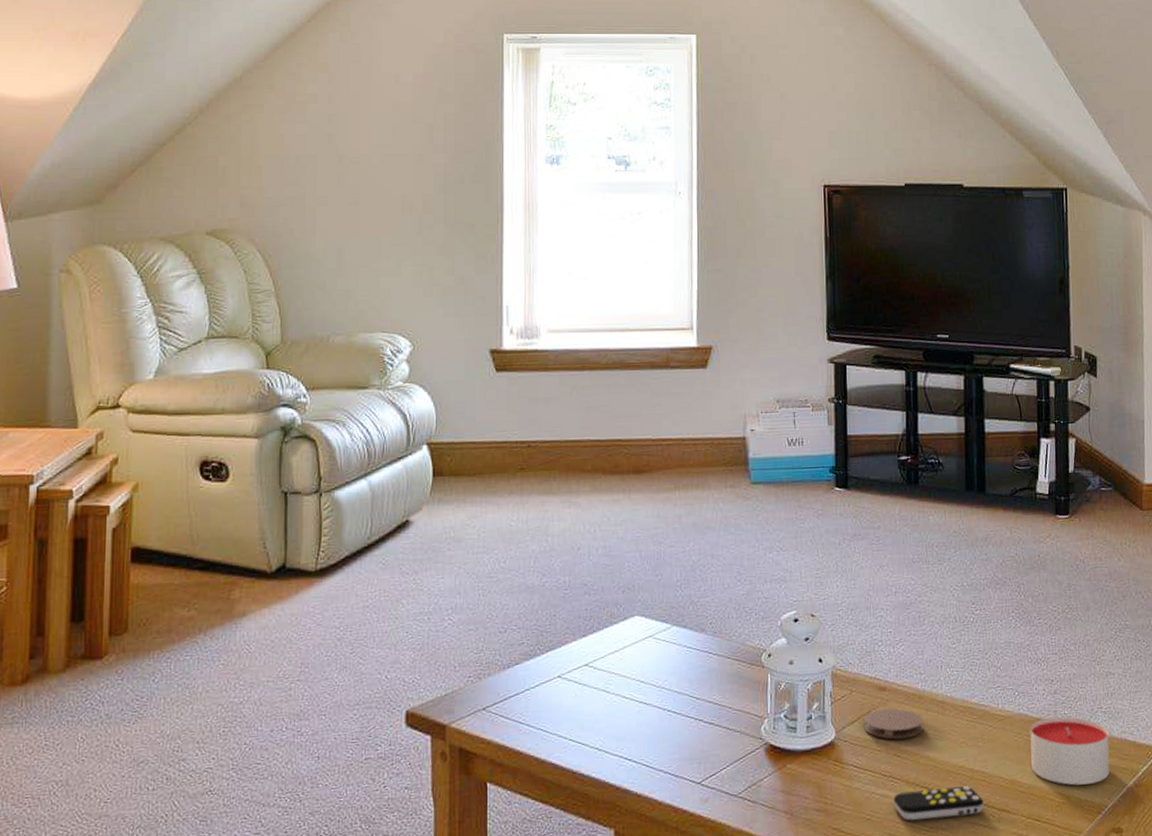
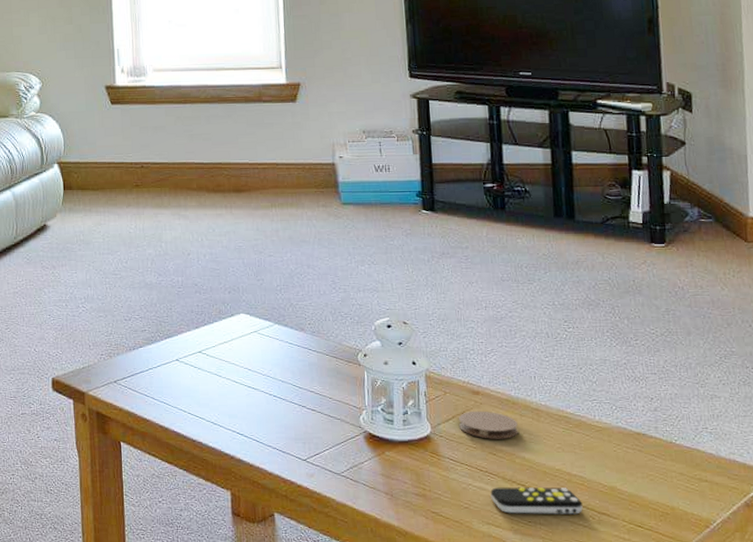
candle: present [1030,716,1110,786] -> none [629,432,717,499]

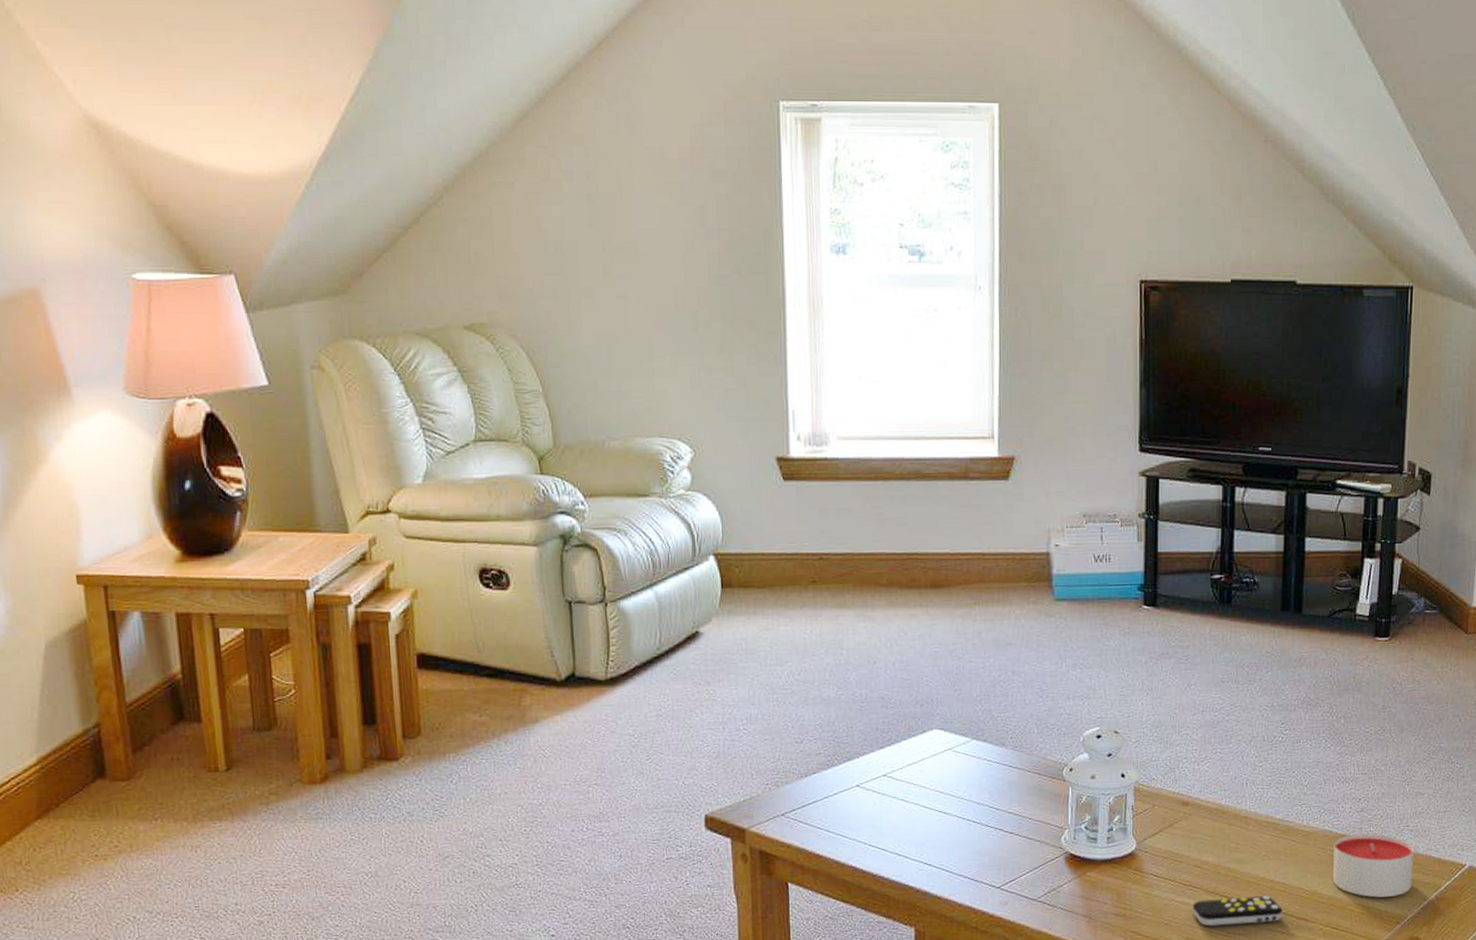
coaster: present [458,411,518,439] -> none [1165,822,1225,852]
candle: none [629,432,717,499] -> present [1333,833,1413,898]

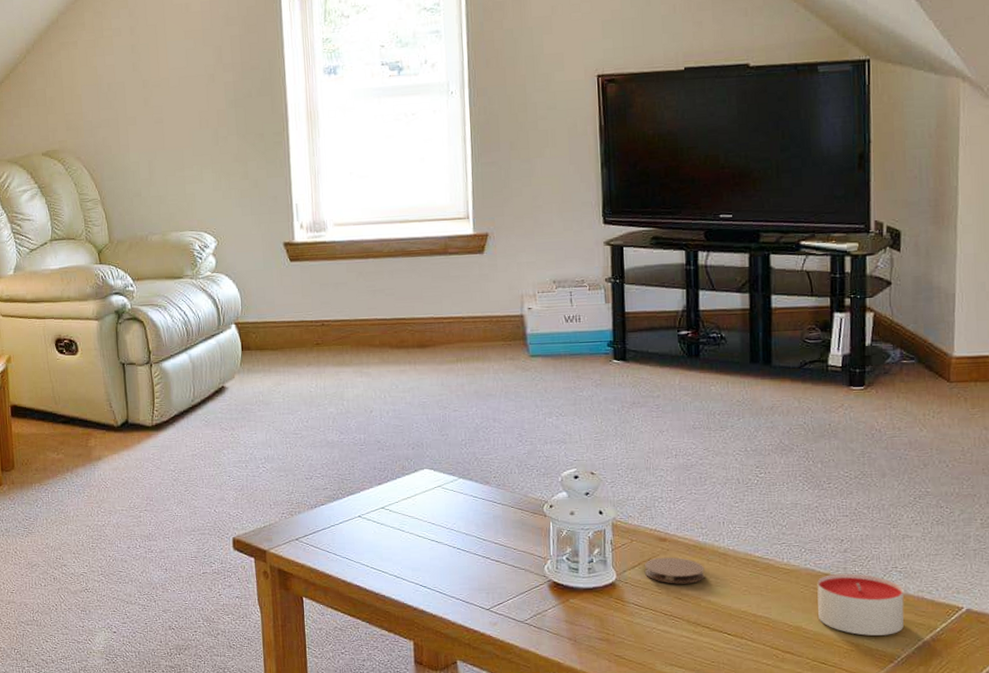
coaster: none [1165,822,1225,852] -> present [644,557,705,584]
remote control: present [1192,896,1283,927] -> none [674,629,767,655]

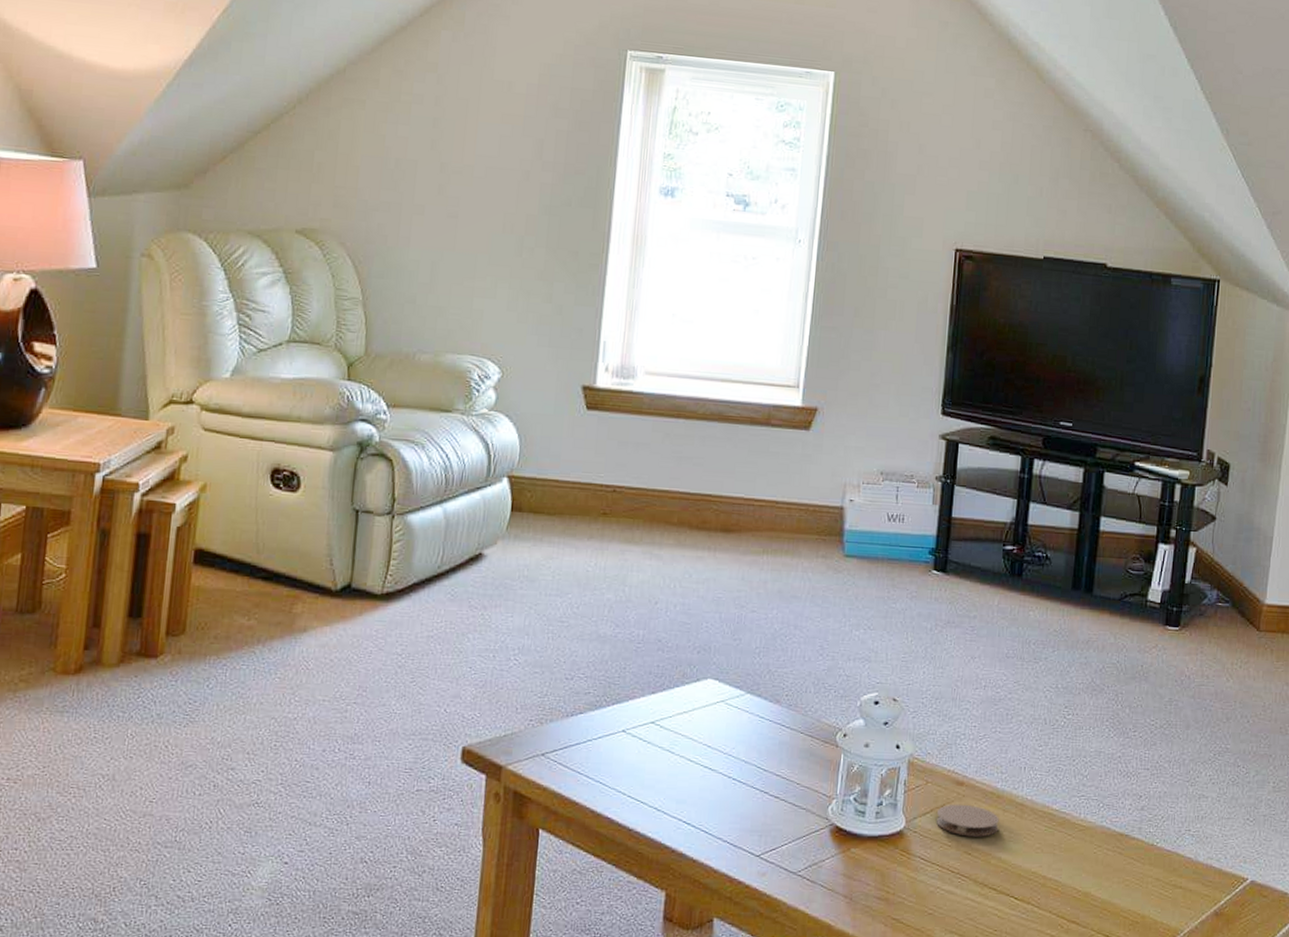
candle: present [817,573,904,636] -> none [1108,833,1194,907]

